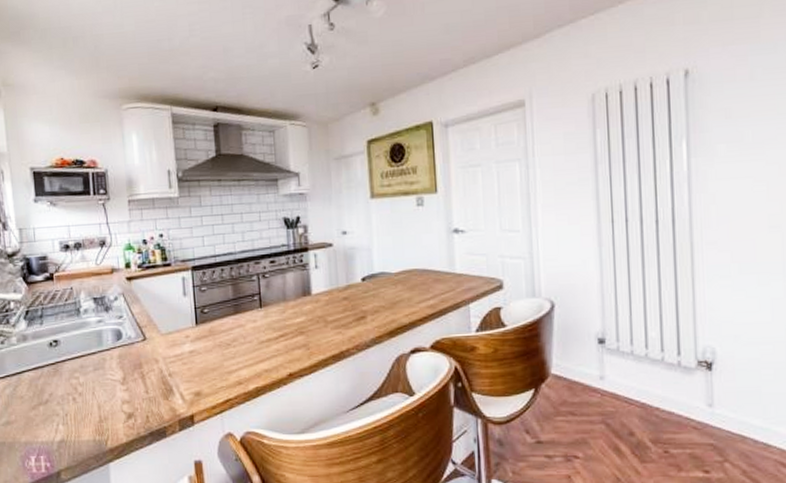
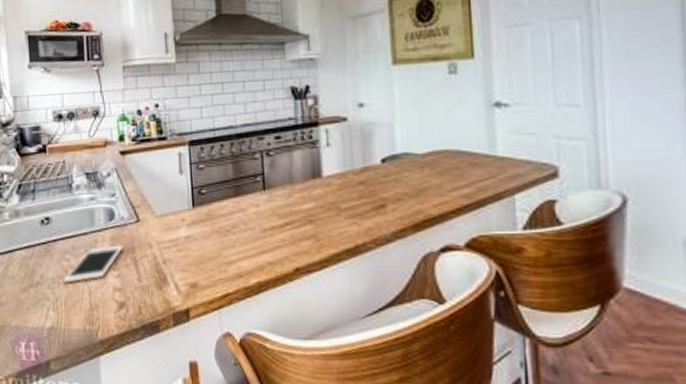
cell phone: none [72,361,131,399] -> present [63,245,123,283]

